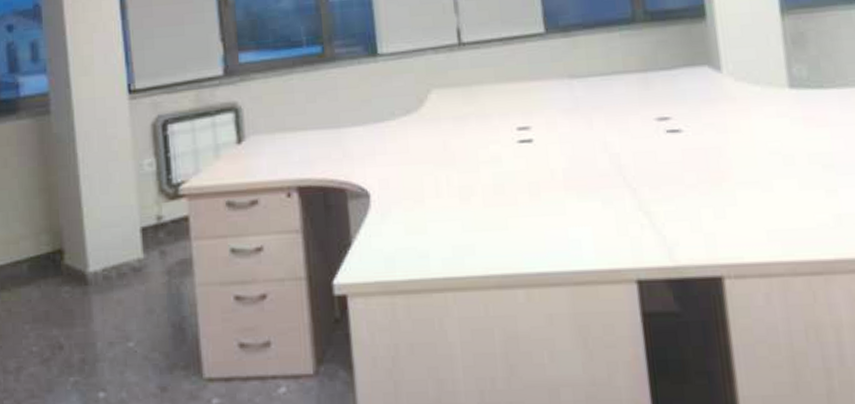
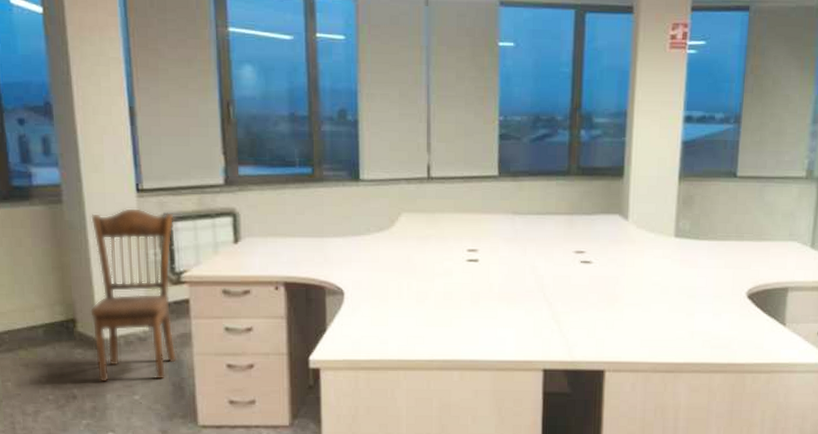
dining chair: none [78,111,177,328] -> present [89,207,177,383]

